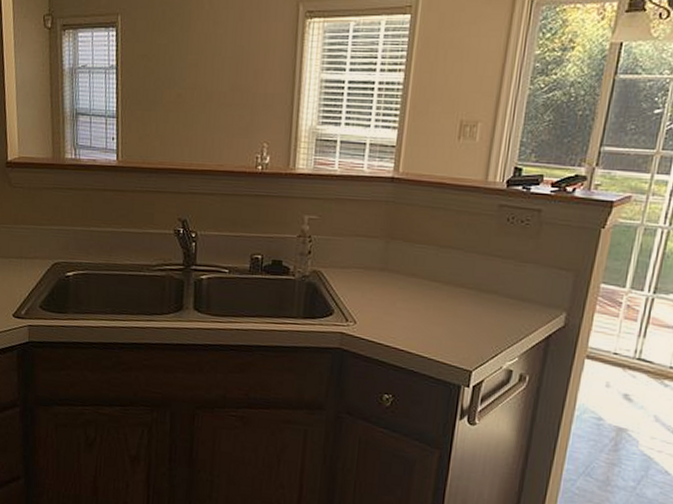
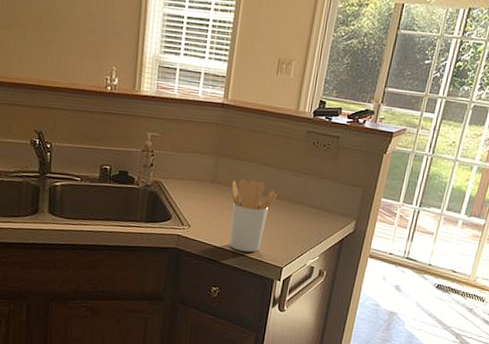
utensil holder: none [404,265,464,353] -> present [229,179,278,252]

